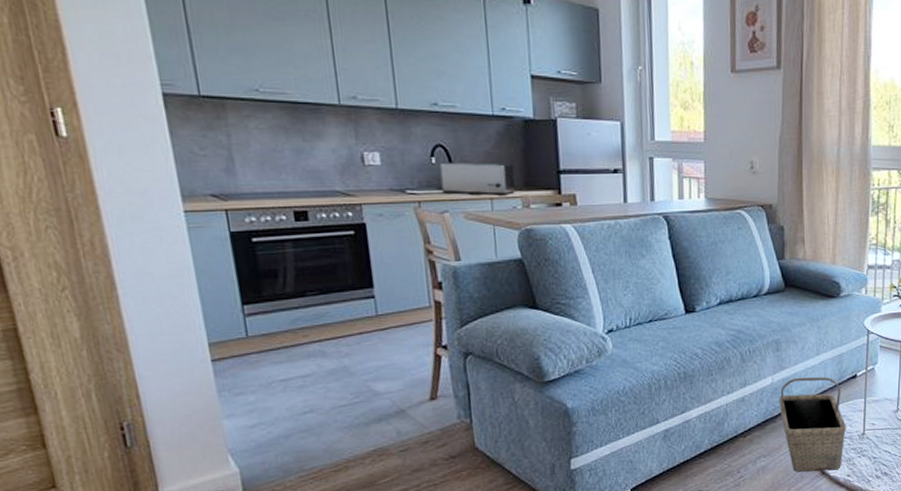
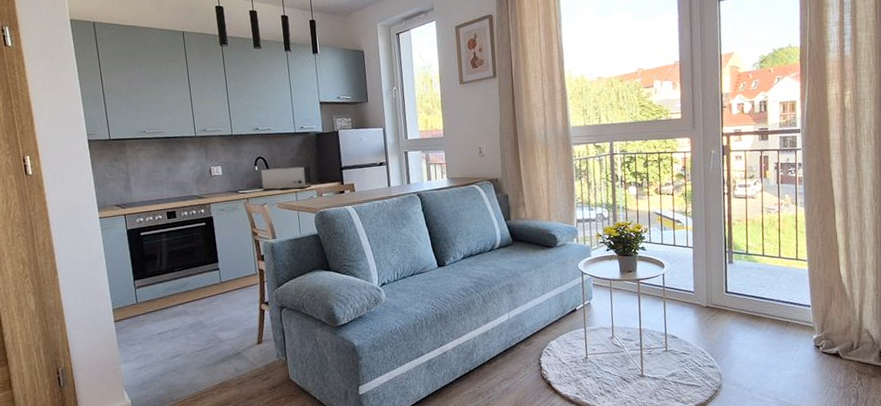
basket: present [779,376,847,472] -> none [515,311,573,392]

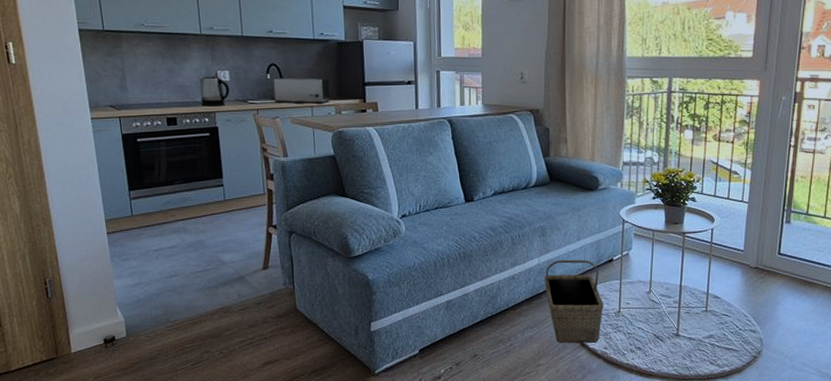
kettle: none [195,171,223,200] -> present [199,76,230,107]
basket: none [515,311,573,392] -> present [544,259,604,344]

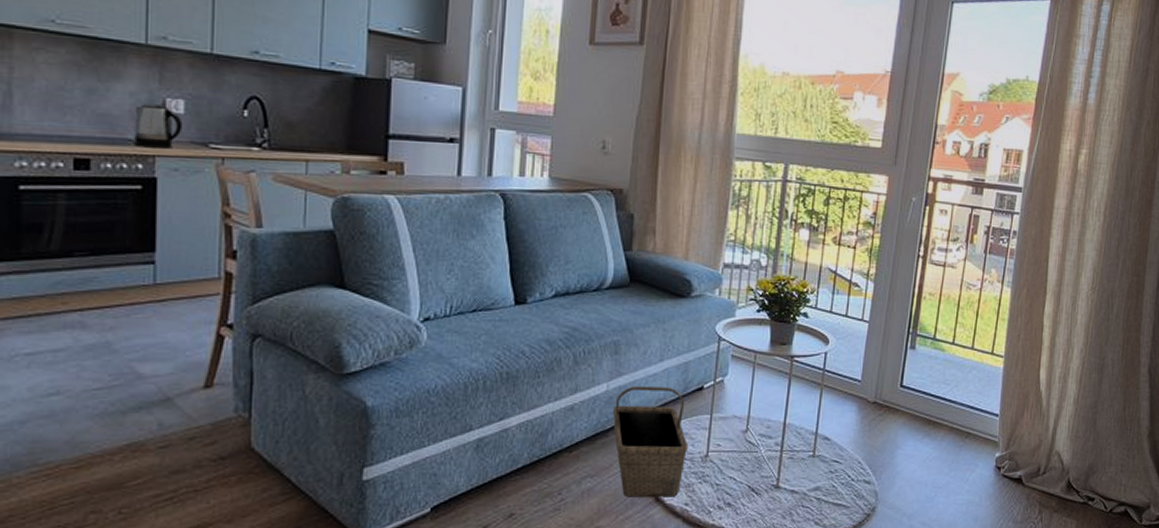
toaster: present [273,77,330,104] -> none [251,116,337,158]

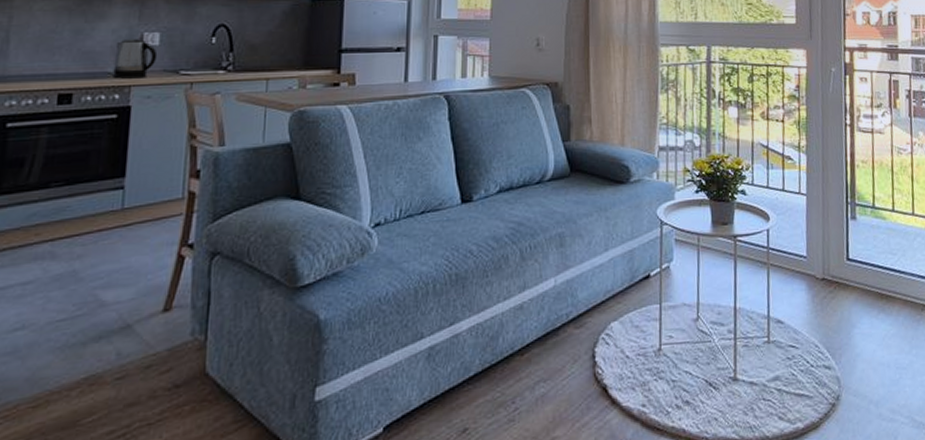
basket: present [613,385,689,498] -> none [562,277,641,402]

